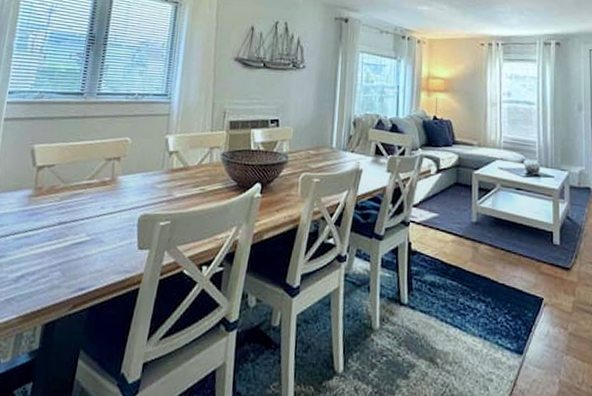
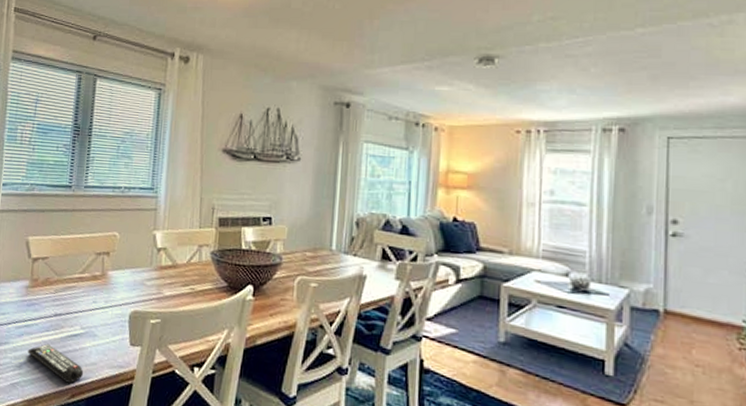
remote control: none [26,253,88,293] -> present [28,343,84,384]

